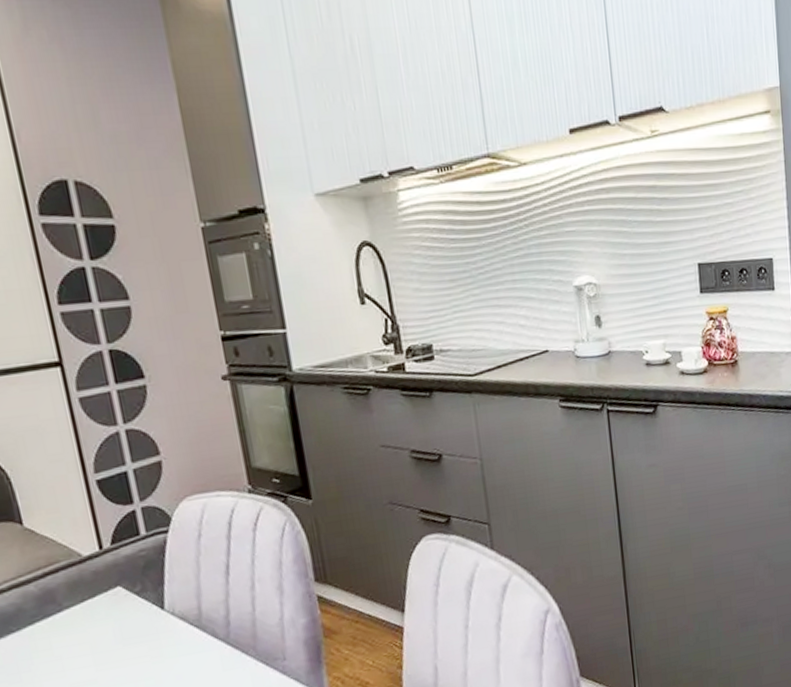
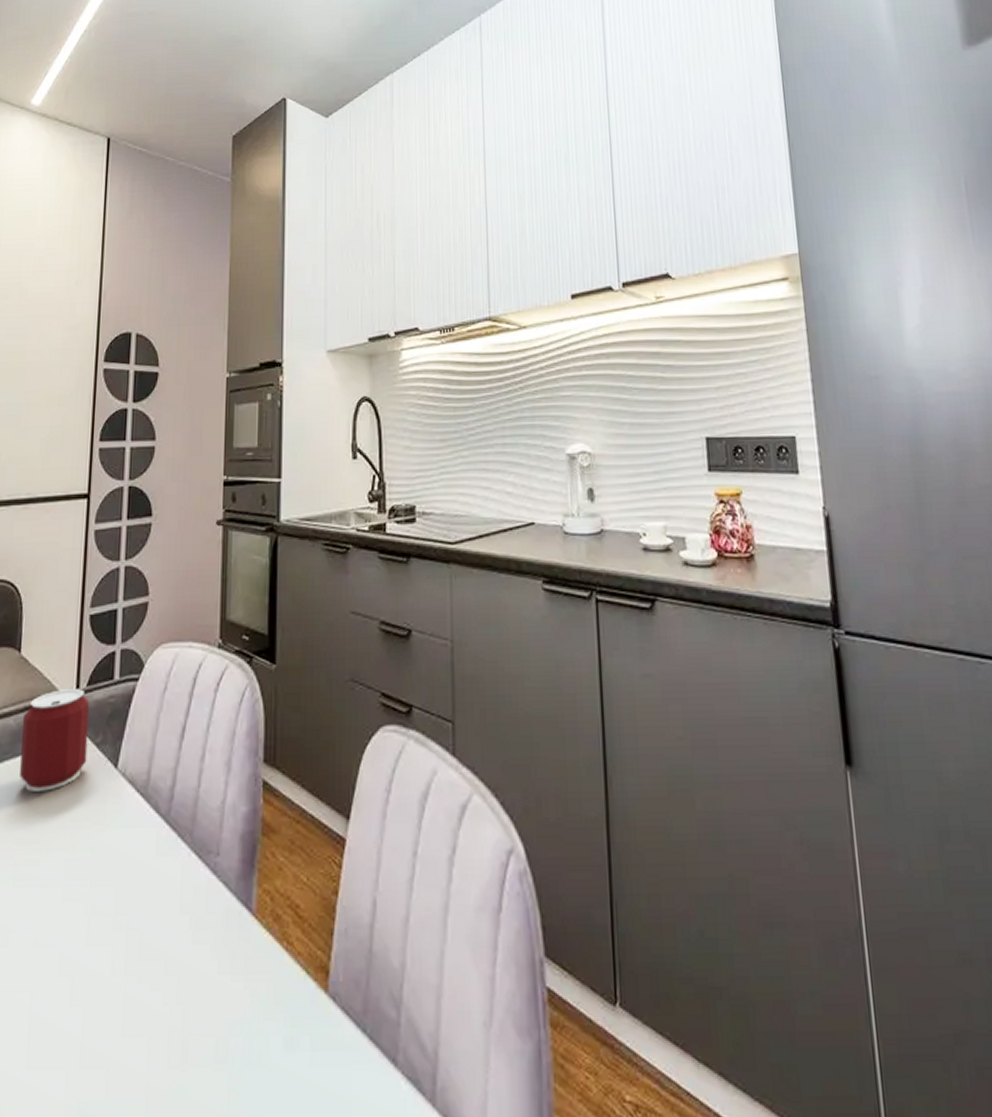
can: none [44,548,129,644] -> present [20,689,90,792]

